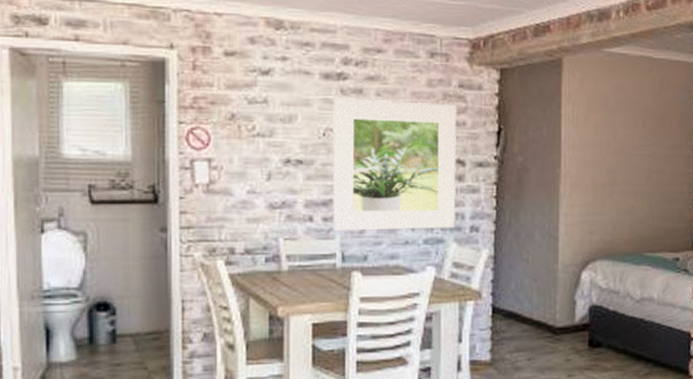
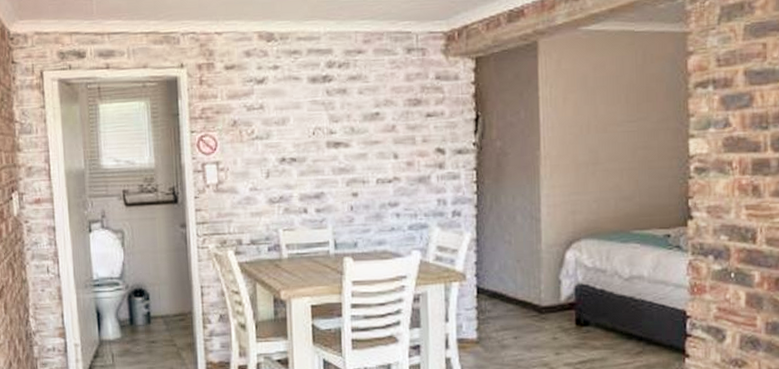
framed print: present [333,98,456,231] -> none [320,96,438,221]

